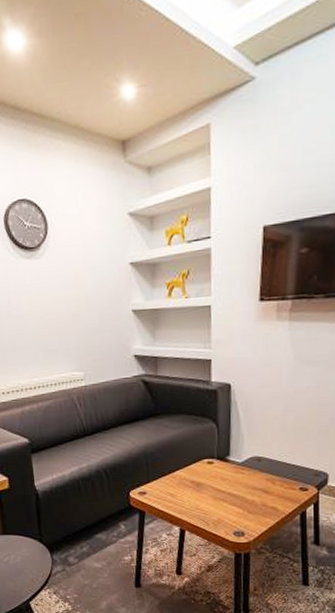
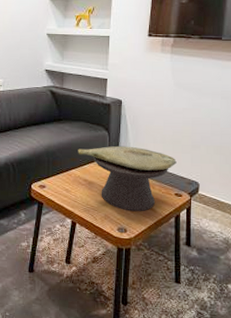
decorative bowl: none [181,438,300,513] -> present [78,145,177,212]

